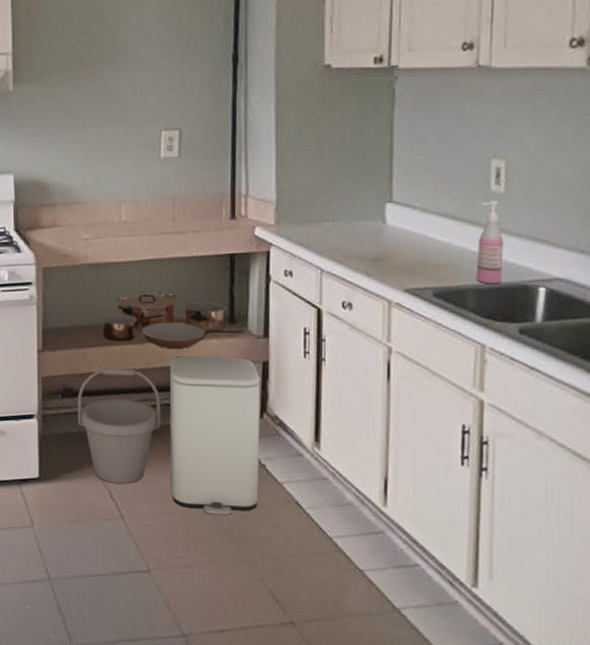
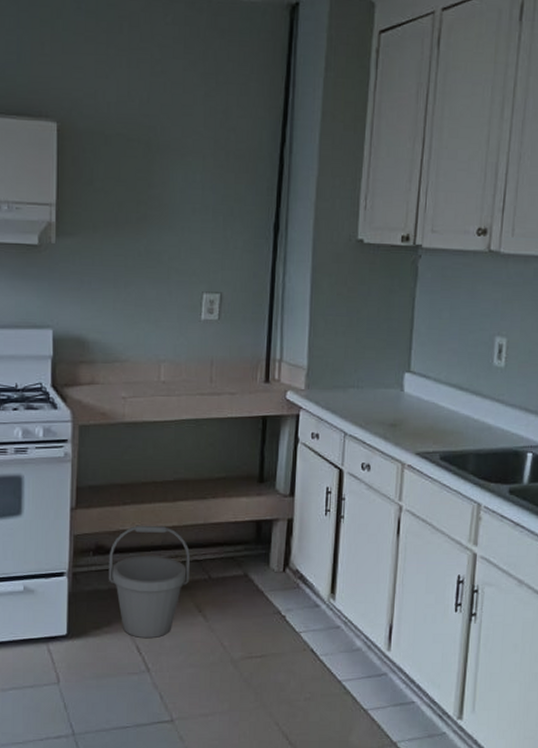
cookware set: present [102,293,244,349] -> none [136,452,272,507]
pedal bin: present [169,355,261,516] -> none [196,513,285,665]
soap dispenser: present [476,201,504,284] -> none [477,374,502,450]

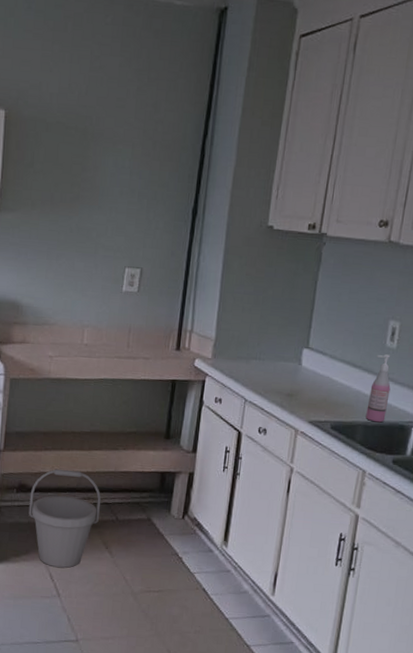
soap dispenser: none [477,374,502,450] -> present [366,354,391,423]

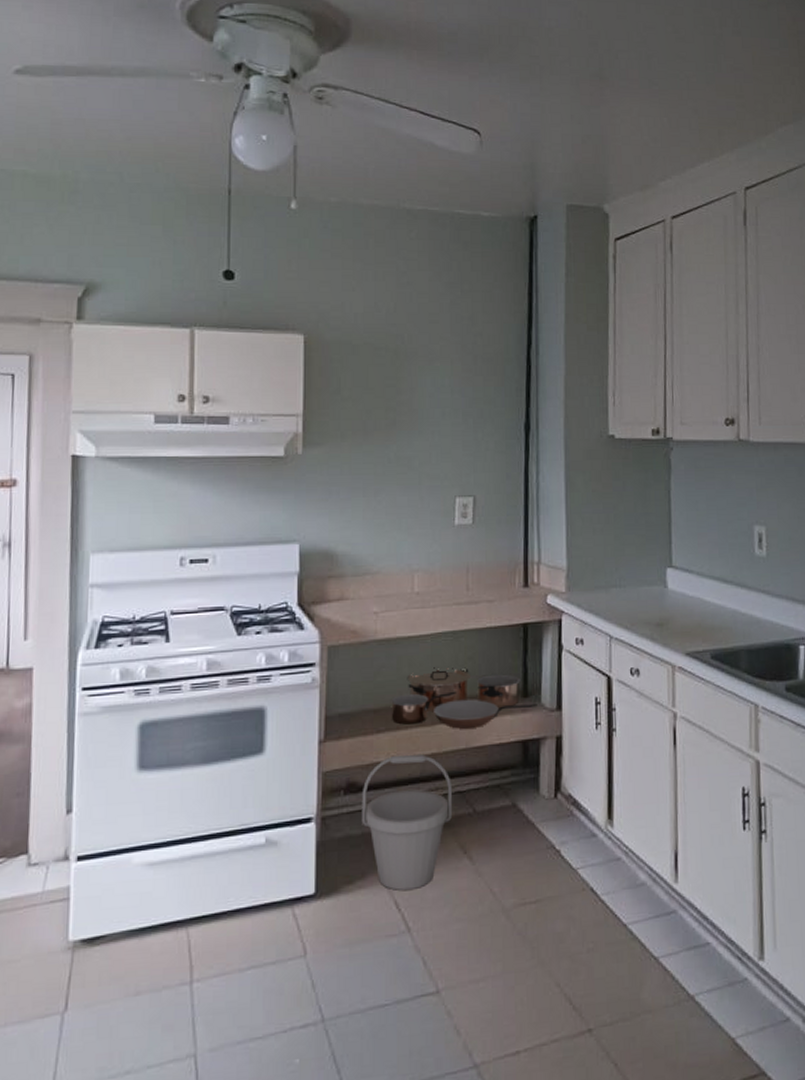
cookware set: none [58,408,177,457] -> present [391,668,538,729]
soap dispenser: present [366,354,391,423] -> none [746,564,769,645]

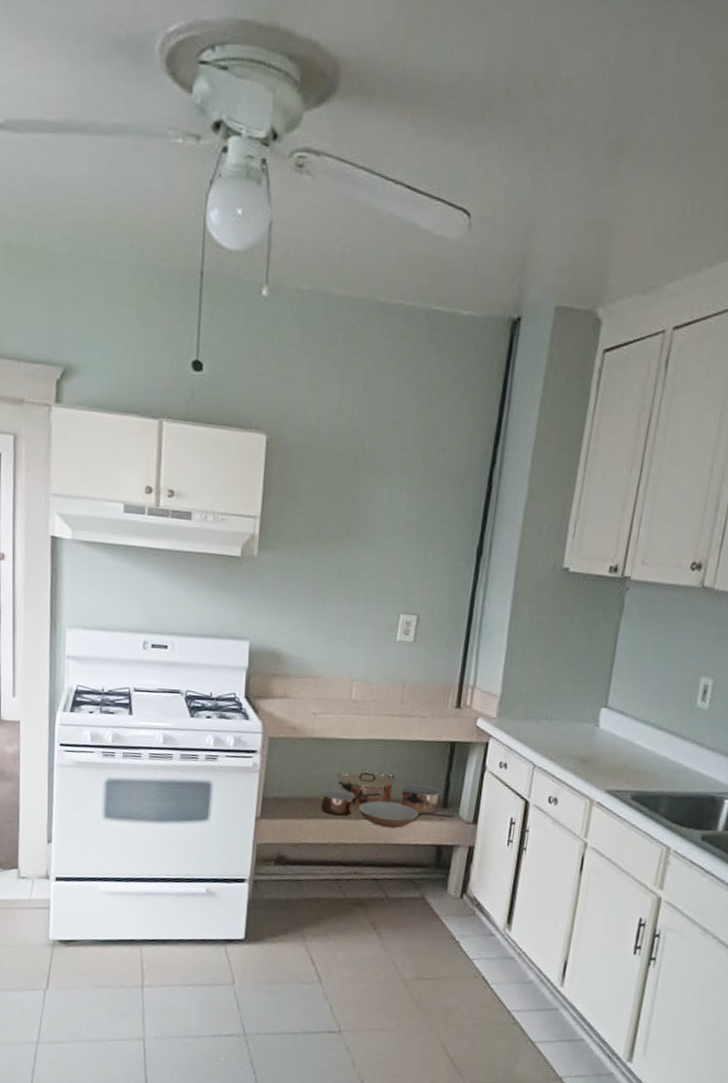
bucket: present [361,755,453,891] -> none [287,839,370,951]

